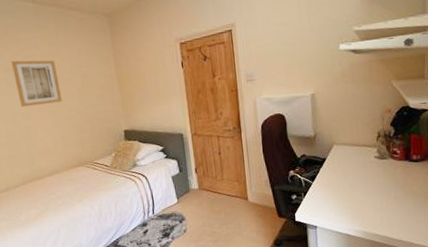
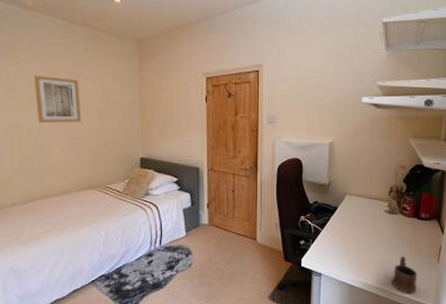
mug: none [389,201,416,238] -> present [392,257,417,294]

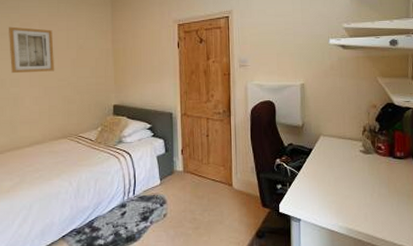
mug: present [392,257,417,294] -> none [372,198,399,238]

